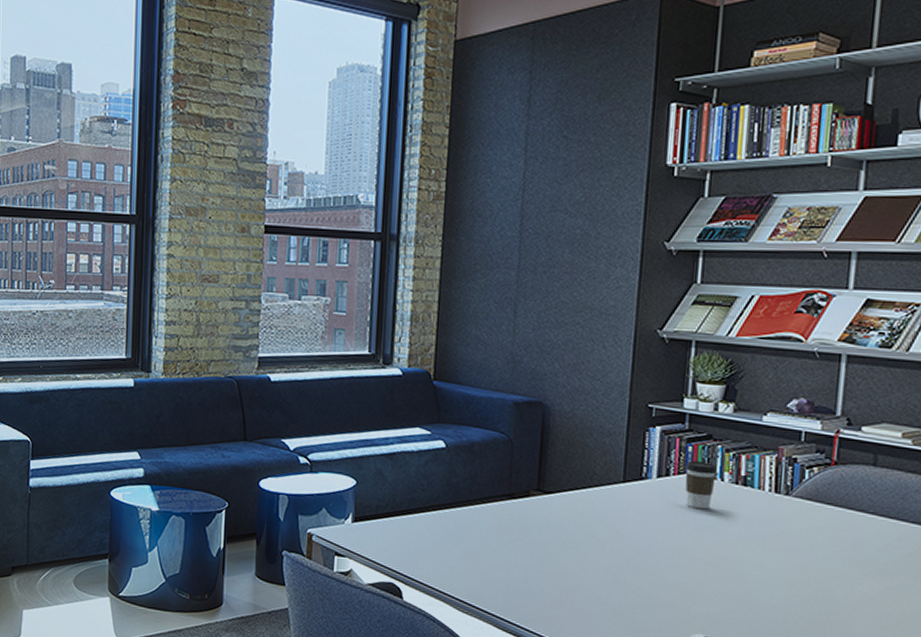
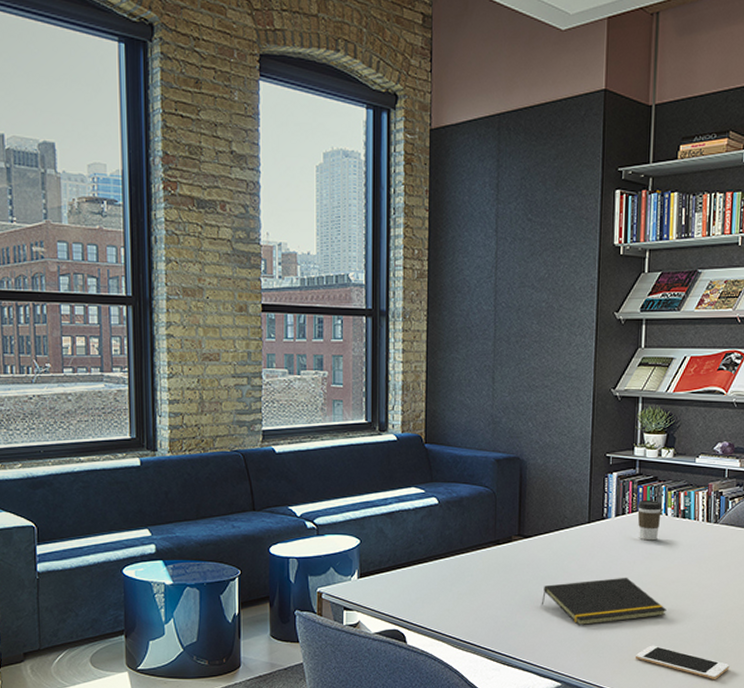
notepad: none [561,549,719,602] -> present [541,577,667,626]

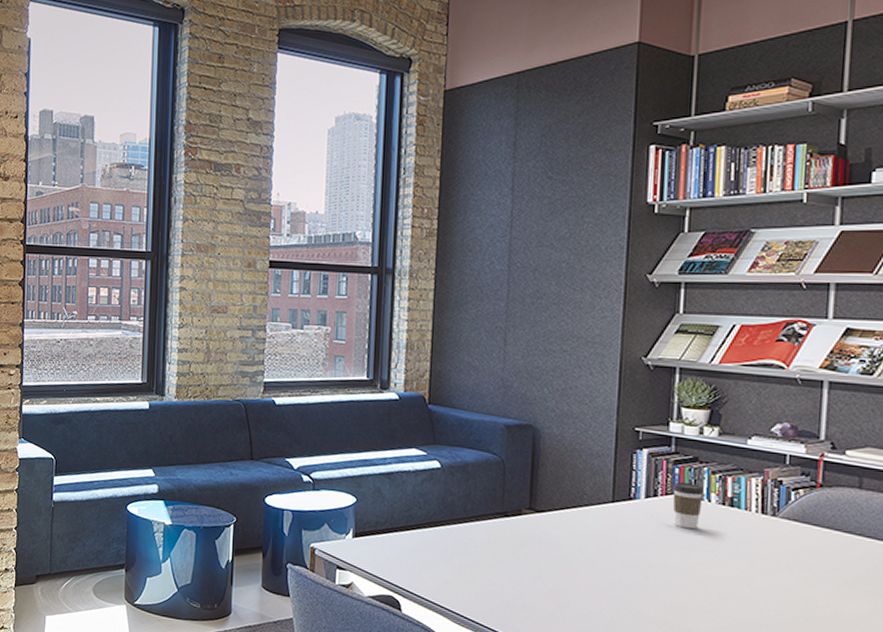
notepad: present [541,577,667,626] -> none [554,566,709,618]

